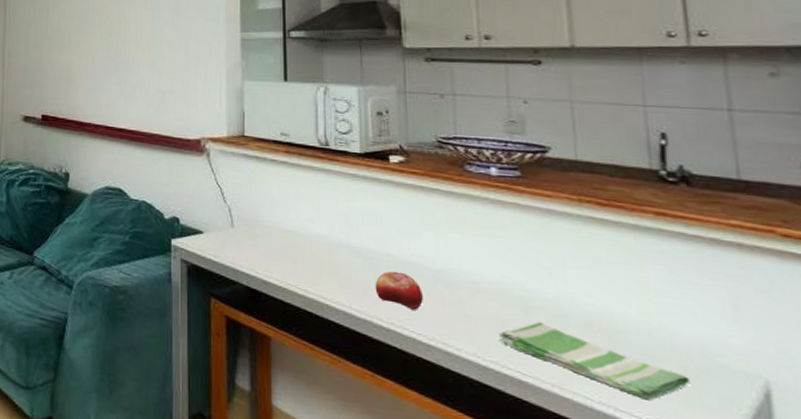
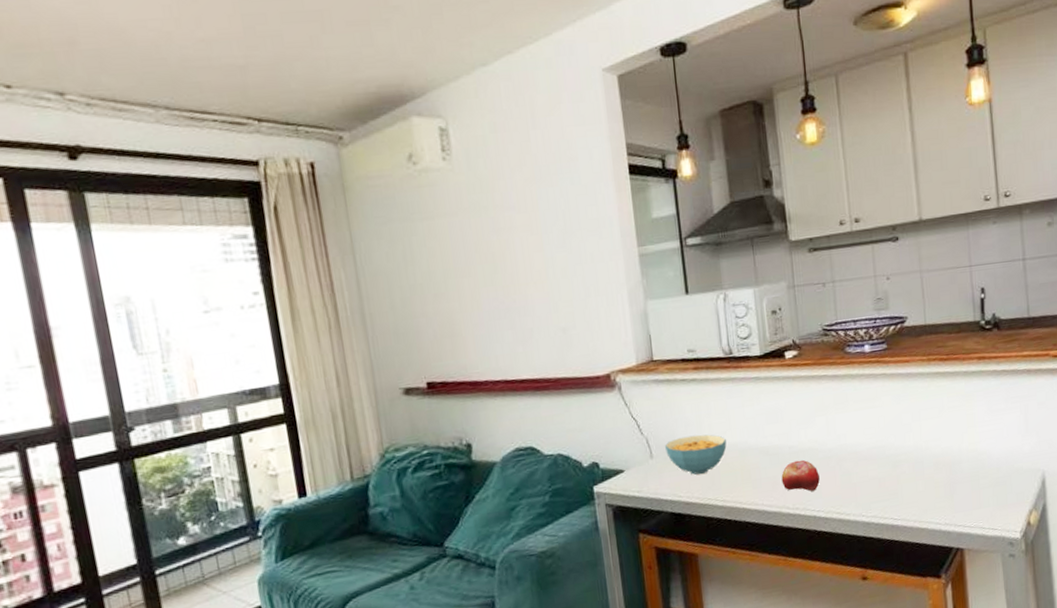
cereal bowl: none [246,214,314,257] -> present [664,434,727,475]
dish towel: present [499,321,691,401] -> none [877,471,1000,512]

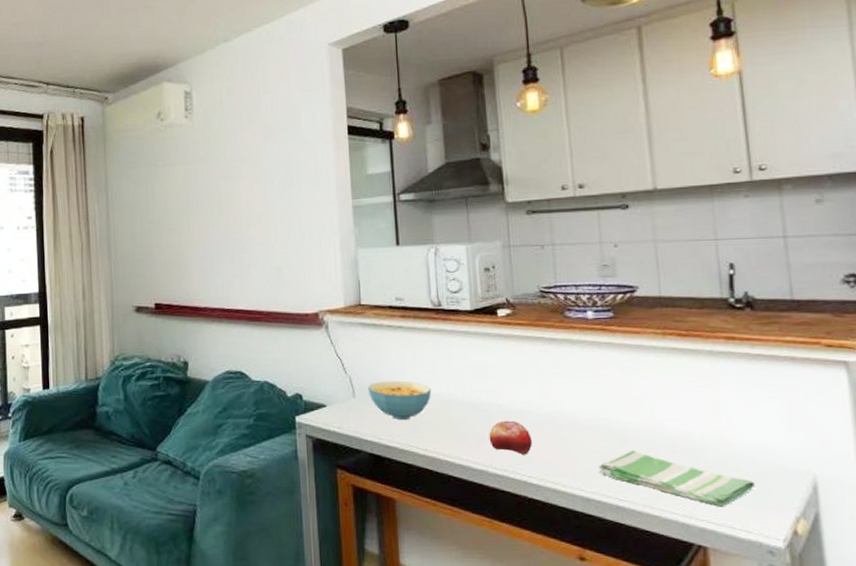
dish towel: none [877,471,1000,512] -> present [599,449,756,507]

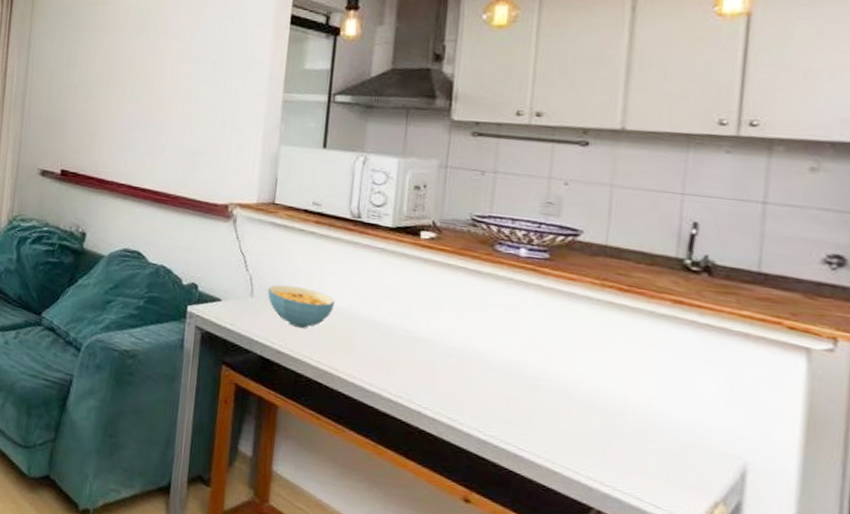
fruit: present [489,420,532,456] -> none [388,346,435,386]
dish towel: present [599,449,756,507] -> none [502,399,676,477]

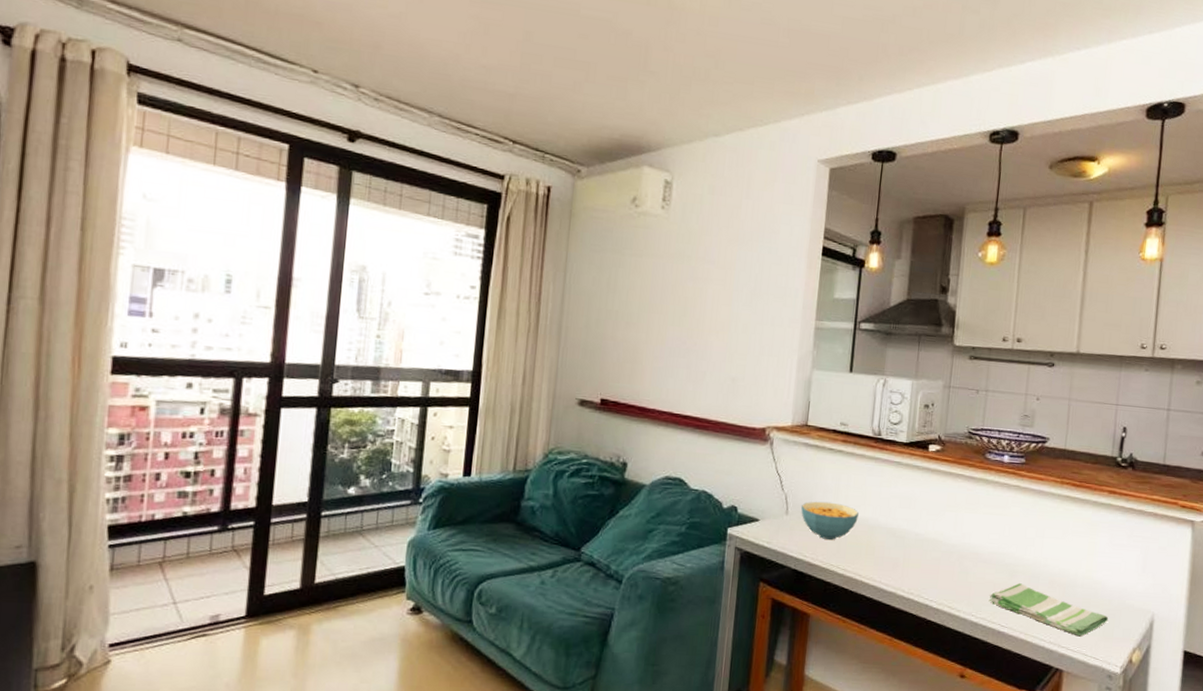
dish towel: none [502,399,676,477] -> present [989,582,1109,637]

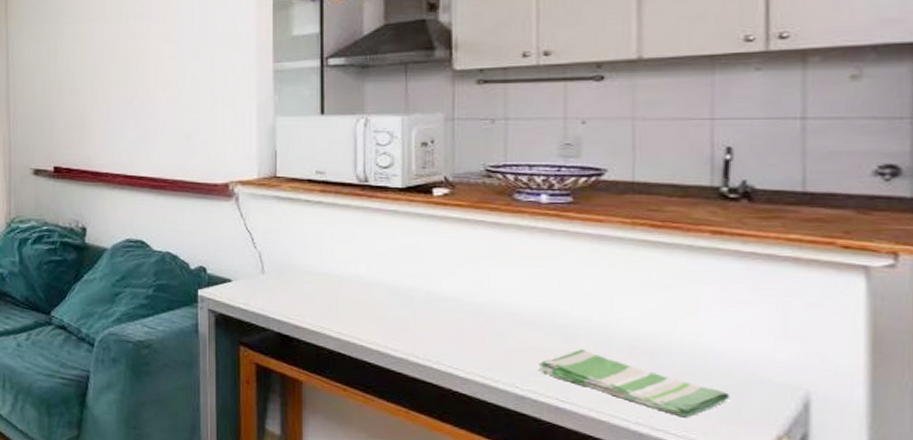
cereal bowl: present [800,501,859,540] -> none [278,258,349,300]

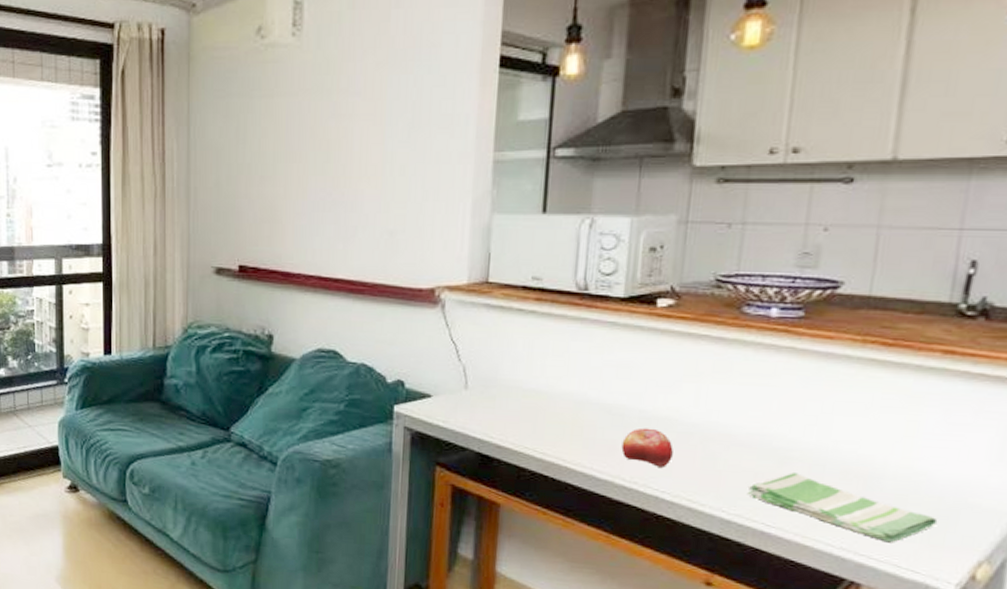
fruit: none [412,308,462,347] -> present [621,428,673,469]

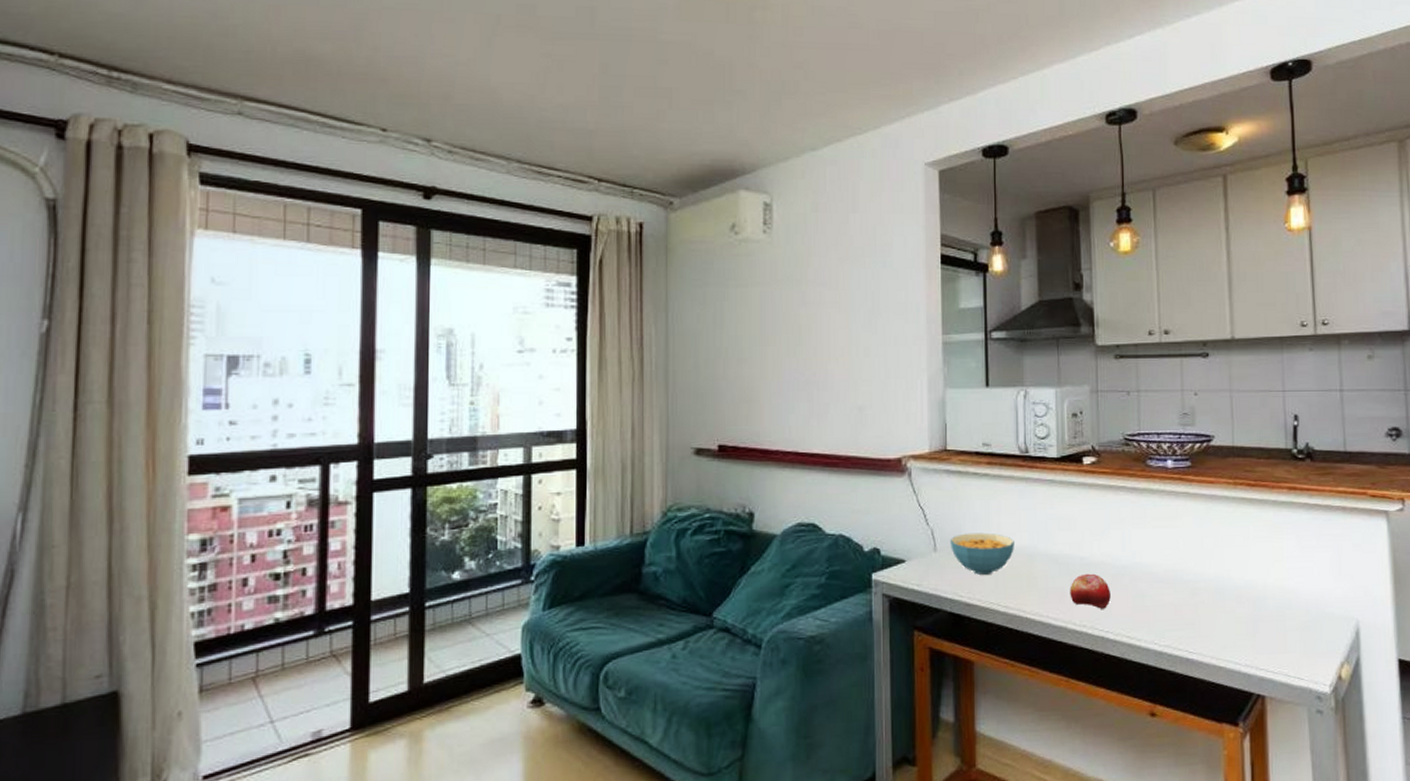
cereal bowl: none [483,373,560,418] -> present [949,532,1014,575]
dish towel: present [748,471,938,543] -> none [1172,600,1309,656]

